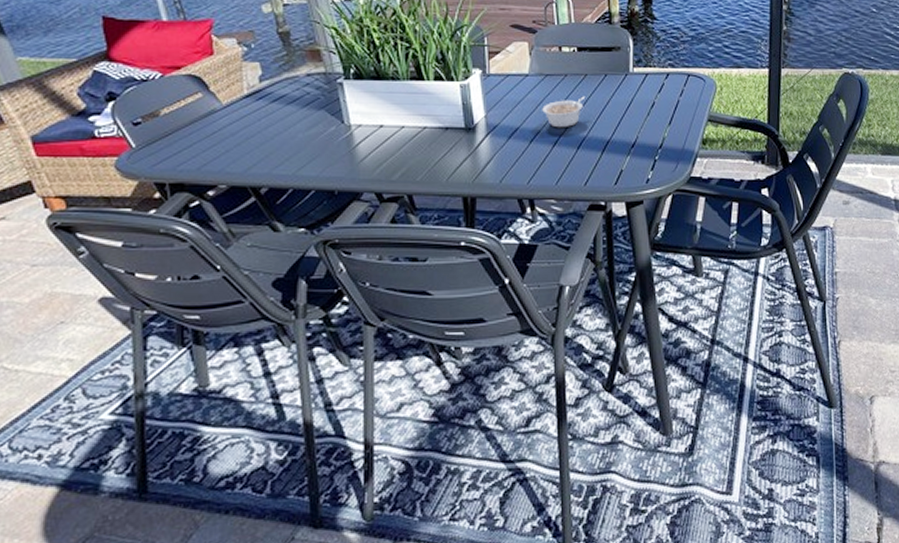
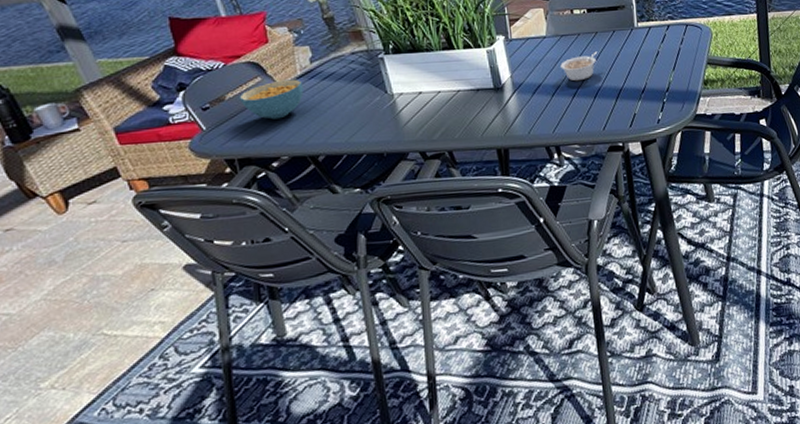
cereal bowl: none [175,98,250,142] -> present [239,79,304,120]

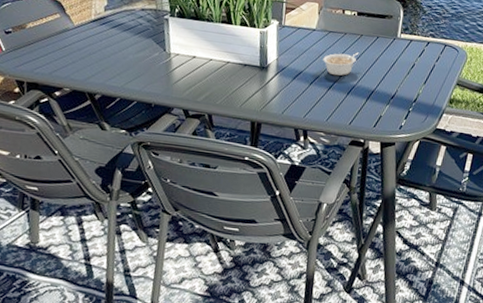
cereal bowl: present [239,79,304,120] -> none [37,20,95,55]

